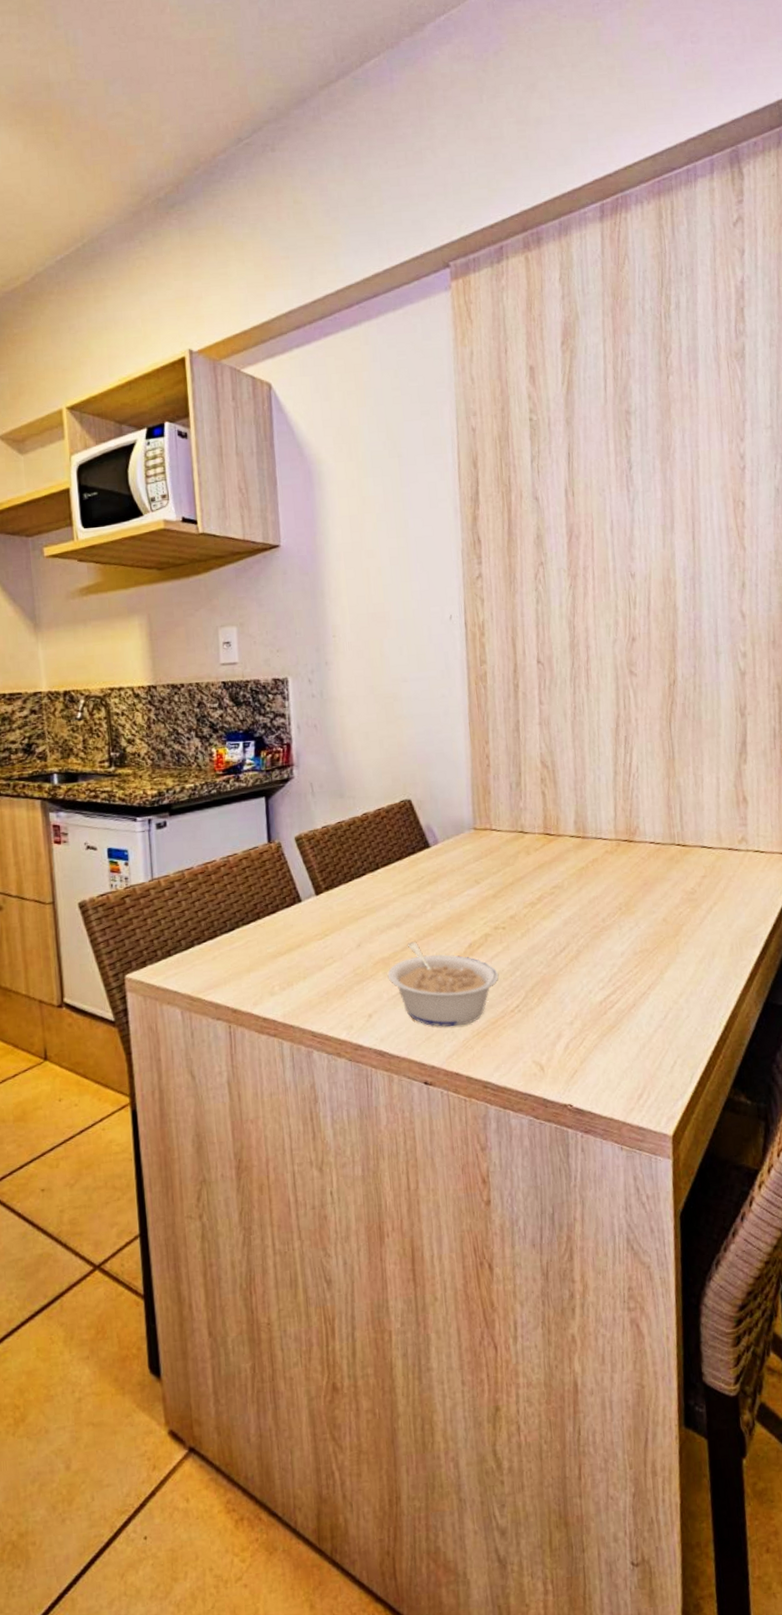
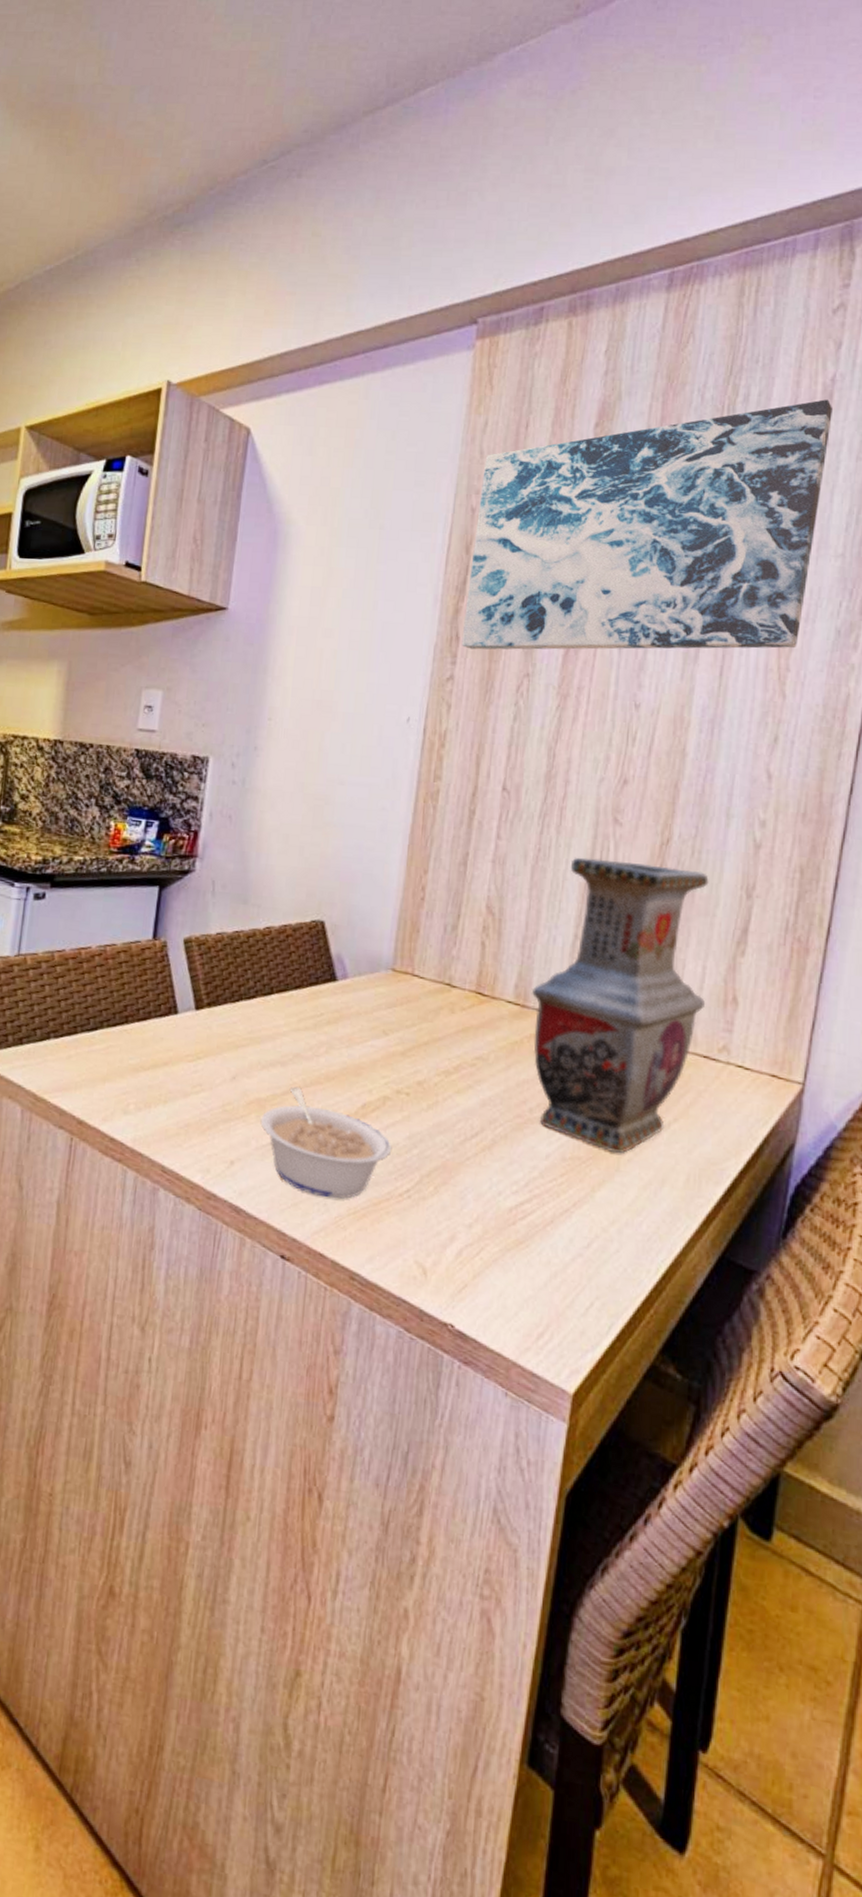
wall art: none [476,299,748,549] -> present [461,399,832,650]
vase: none [588,701,724,940] -> present [531,857,709,1154]

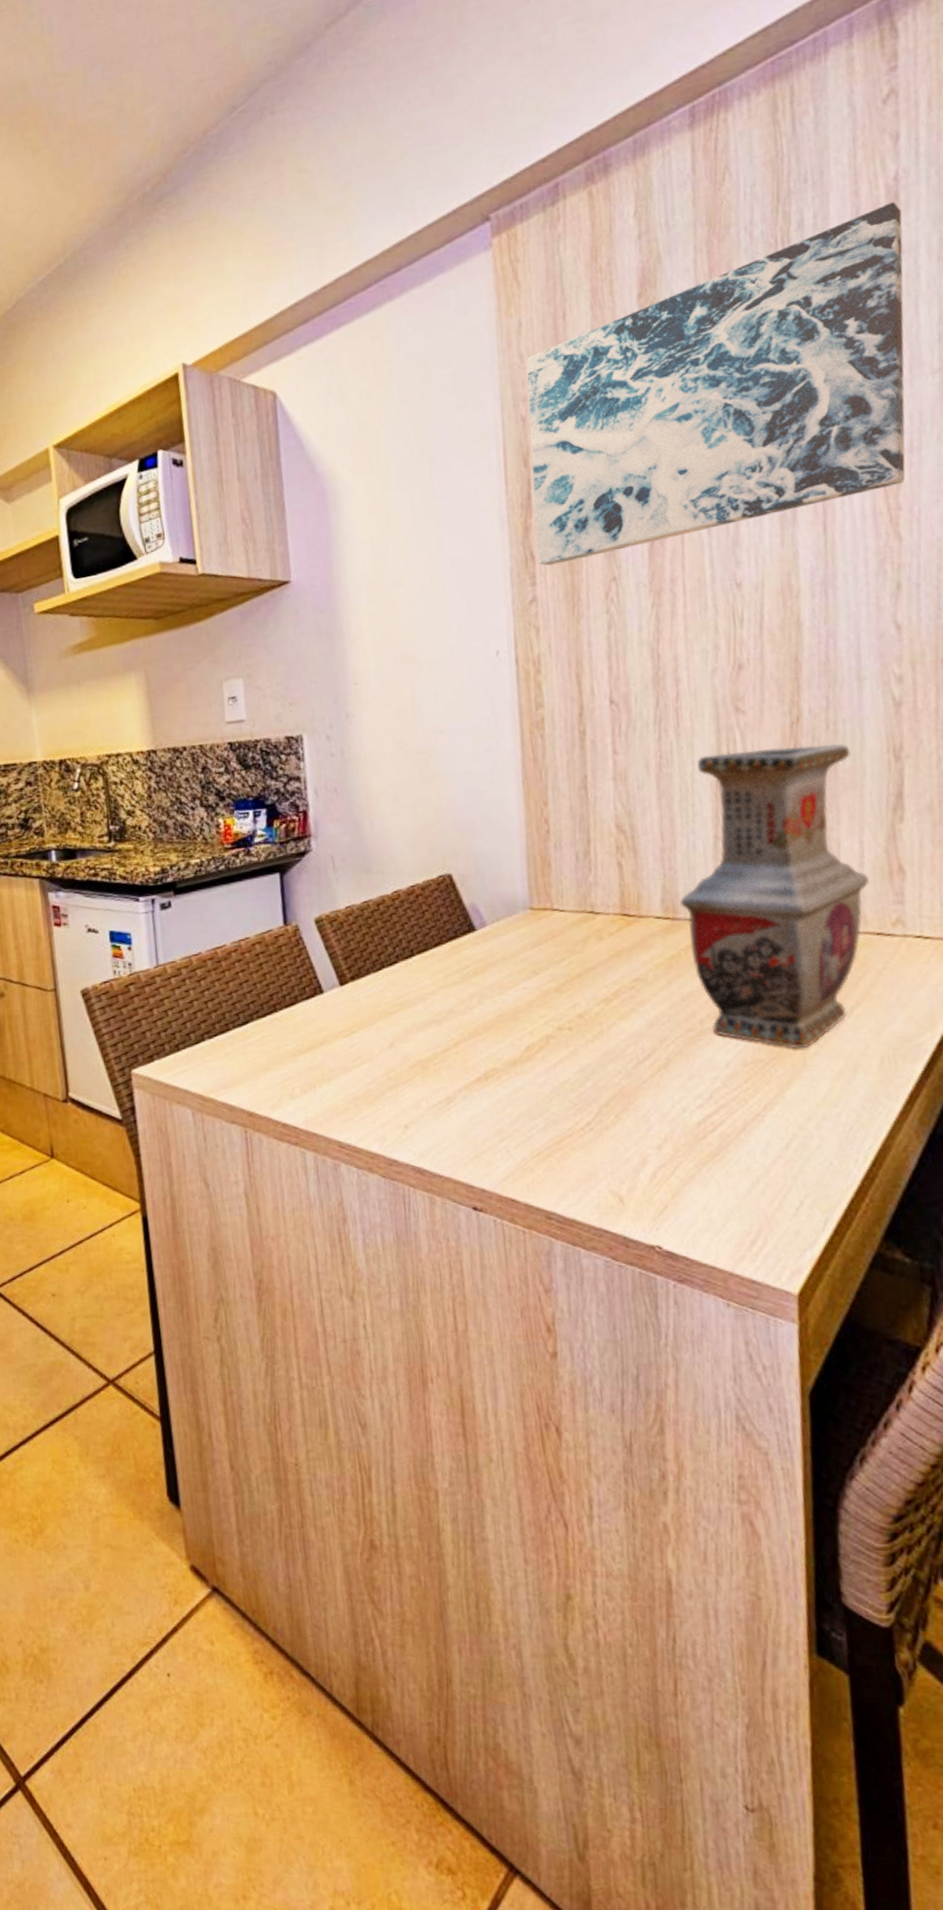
legume: present [260,1086,392,1199] -> none [426,1041,565,1145]

